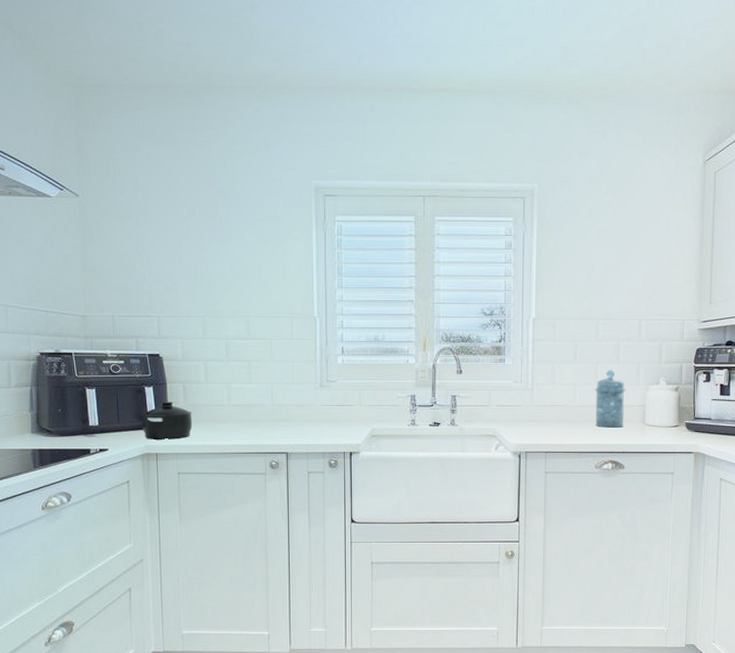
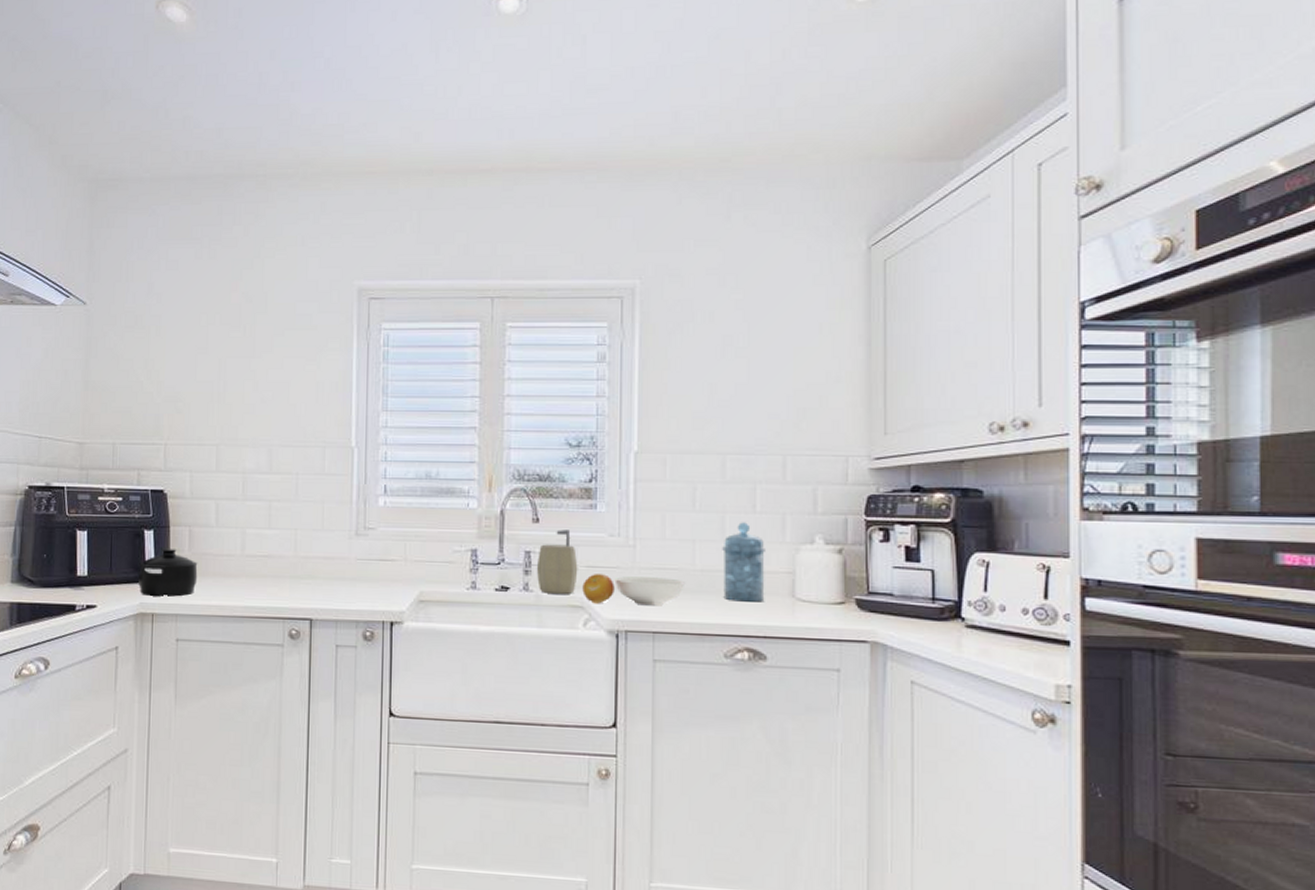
soap dispenser: none [461,379,491,428] -> present [537,530,578,595]
fruit: none [494,411,518,433] -> present [582,574,614,604]
bowl: none [518,412,568,433] -> present [614,576,684,606]

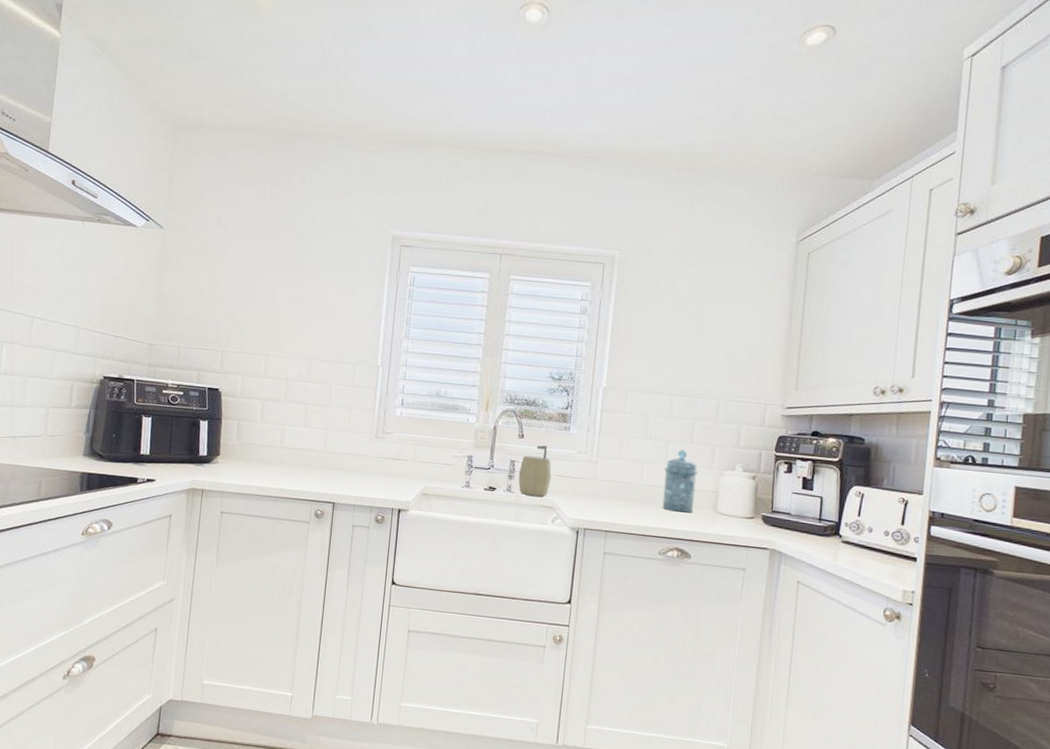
saucepan: present [138,549,198,597] -> none [192,437,244,477]
fruit: present [582,574,614,604] -> none [553,482,579,506]
bowl: present [614,576,684,606] -> none [579,485,633,511]

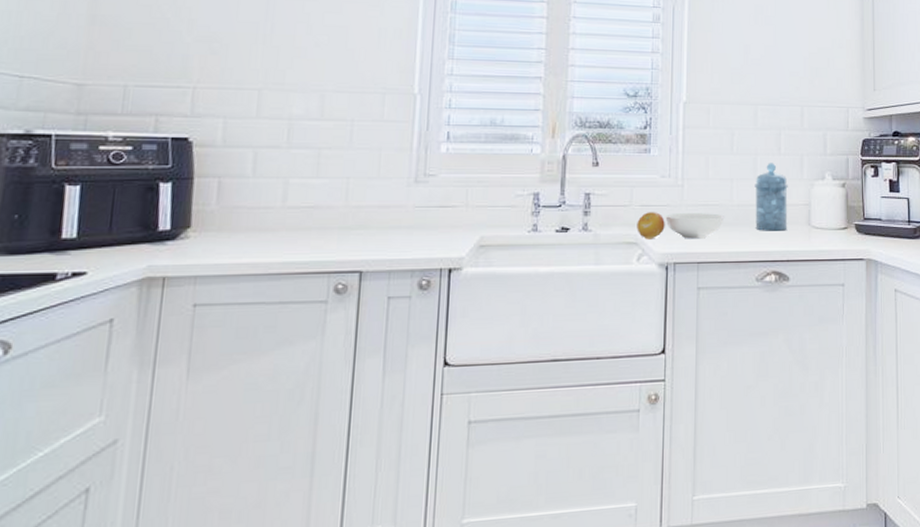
soap dispenser: present [518,445,552,497] -> none [596,172,633,233]
fruit: none [553,482,579,506] -> present [637,212,665,240]
bowl: none [579,485,633,511] -> present [665,213,724,239]

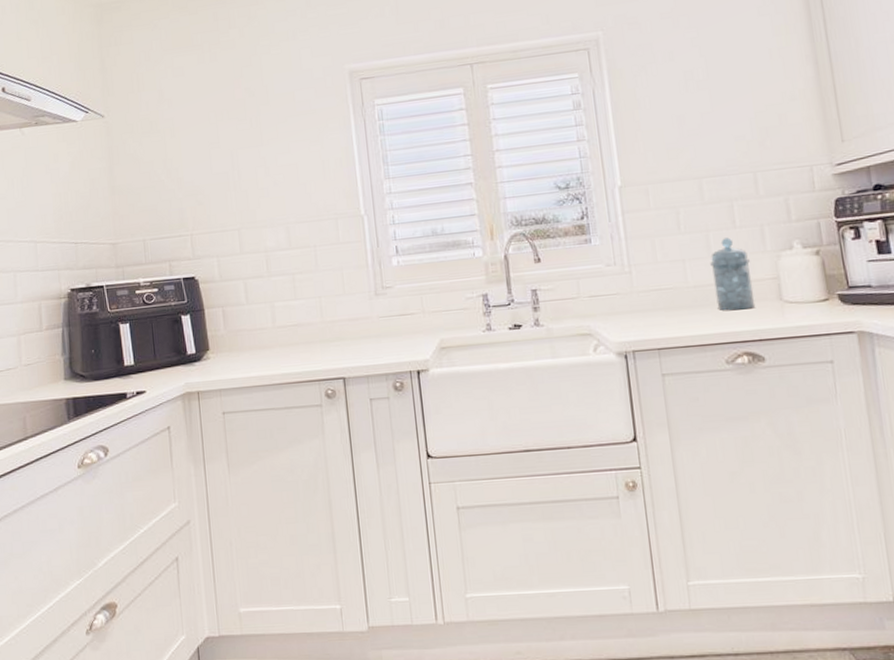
fruit: present [637,212,665,240] -> none [588,301,618,330]
bowl: present [665,213,724,239] -> none [616,297,681,326]

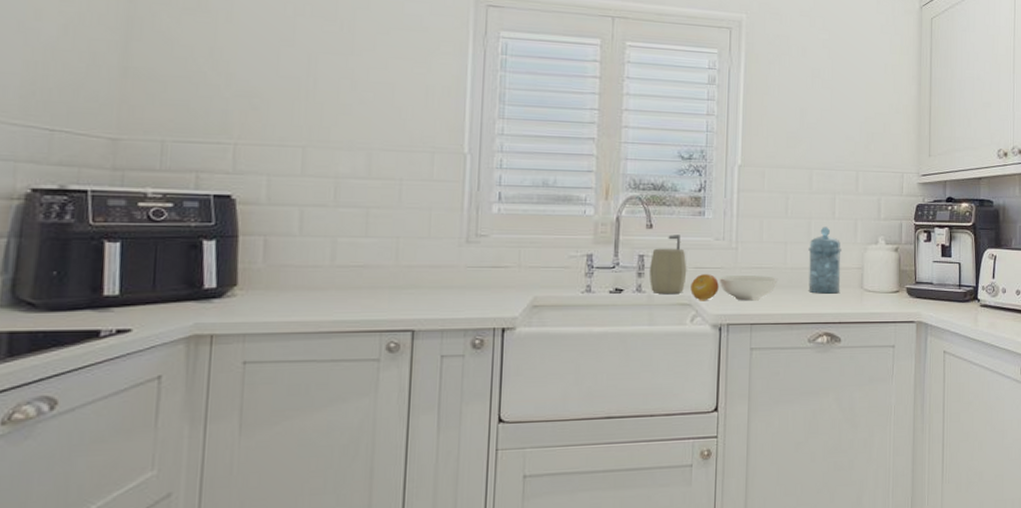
soap dispenser: none [544,265,583,326] -> present [650,235,687,295]
fruit: none [588,301,618,330] -> present [690,274,719,301]
bowl: none [616,297,681,326] -> present [719,276,777,301]

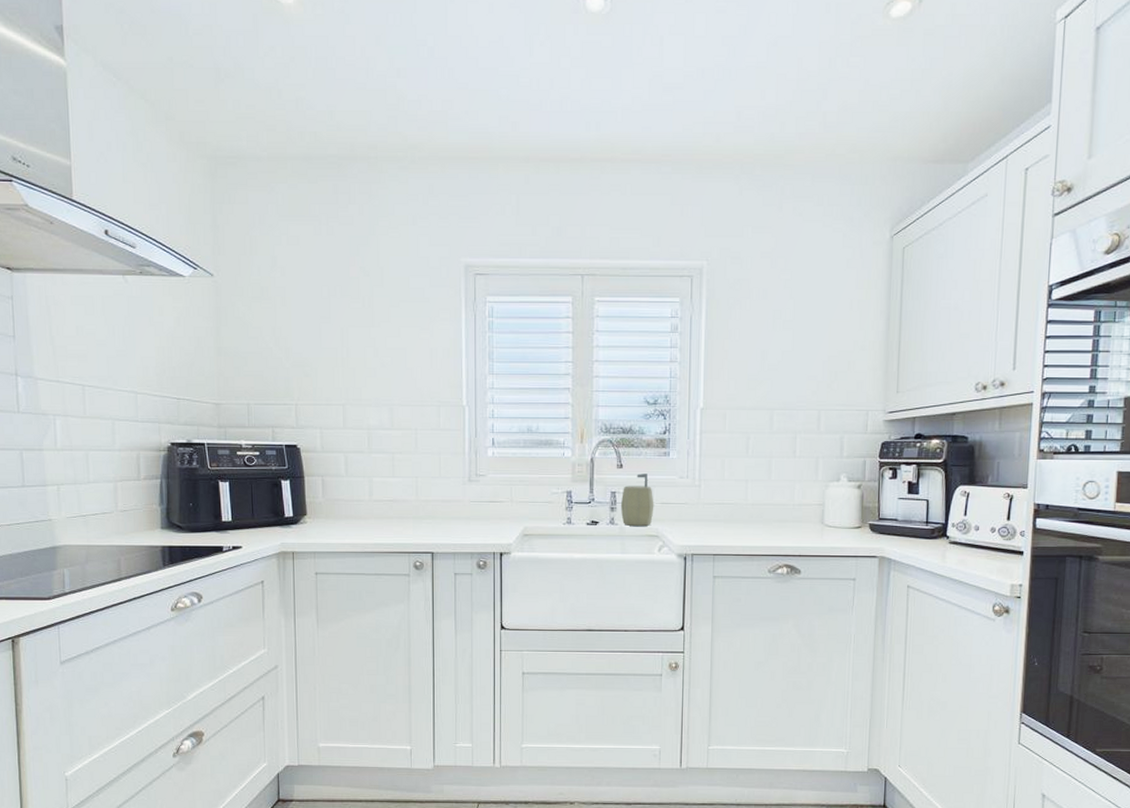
fruit: present [690,274,719,301] -> none [658,509,683,533]
bowl: present [719,276,777,301] -> none [683,510,739,534]
canister: present [808,227,841,294] -> none [769,465,802,528]

